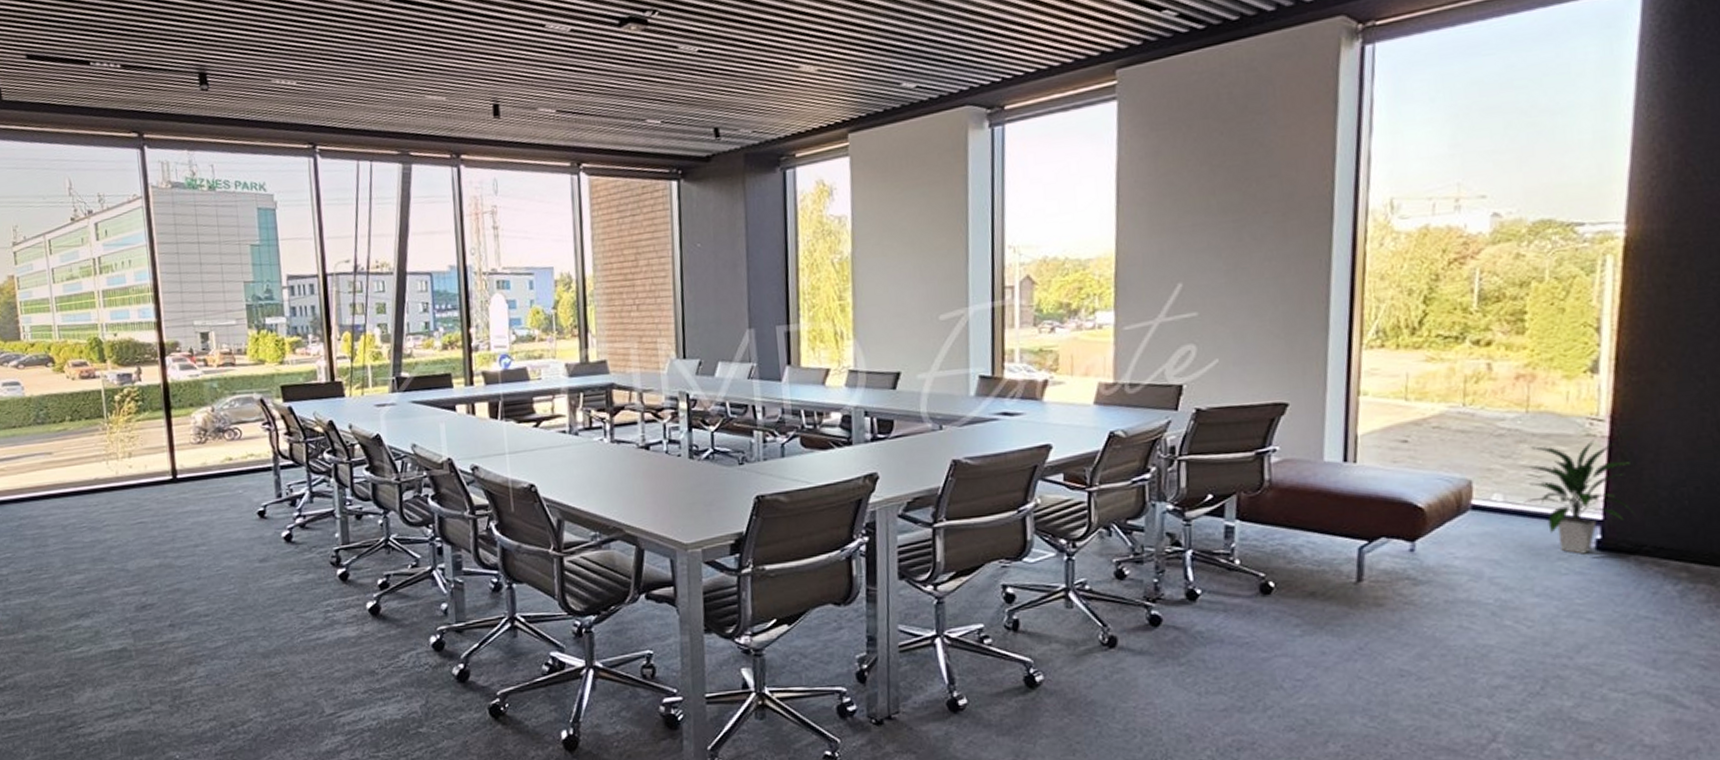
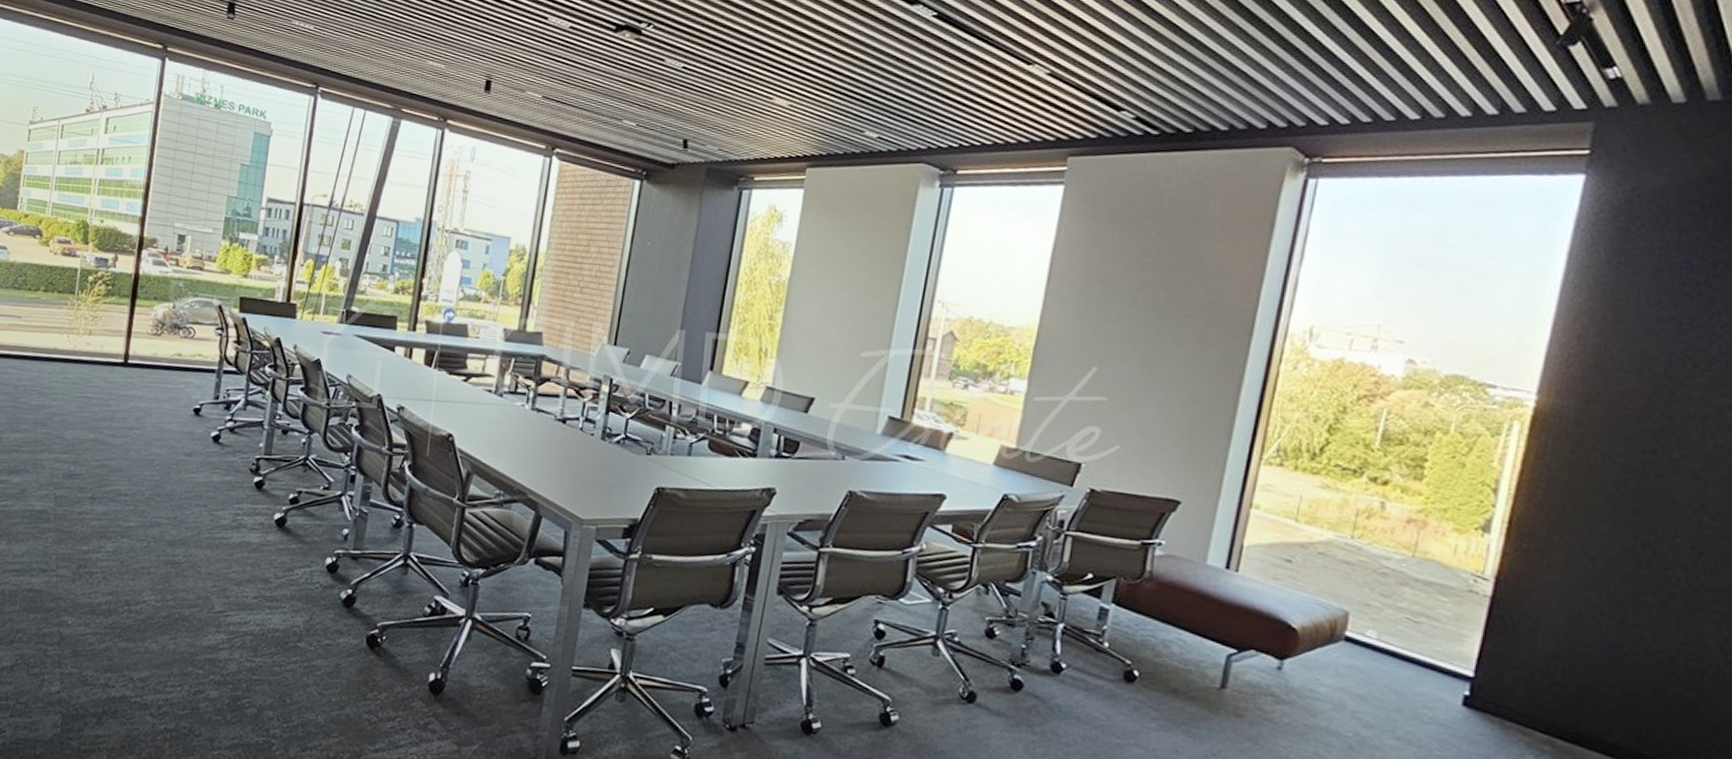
indoor plant: present [1524,438,1635,555] -> none [1397,591,1509,708]

